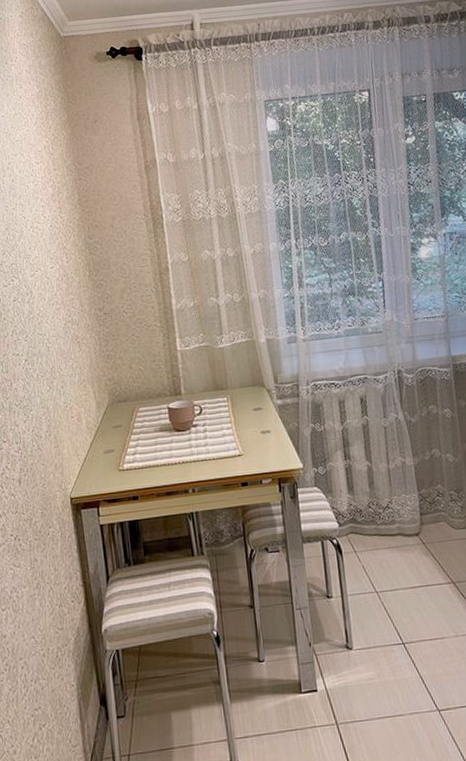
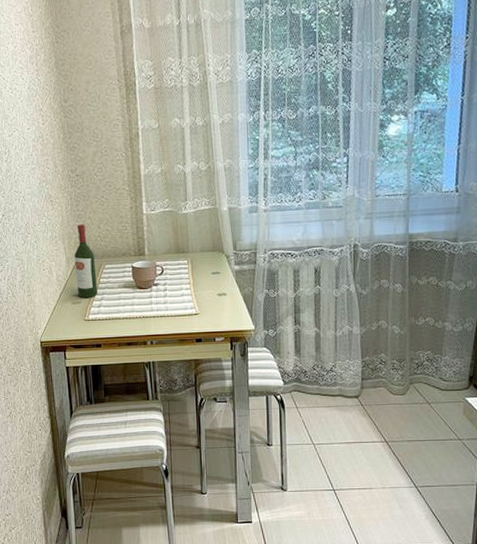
wine bottle: none [105,365,132,446] -> present [74,224,98,298]

